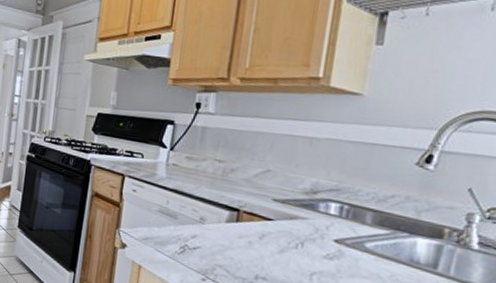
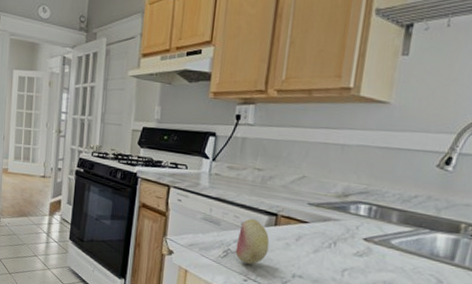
fruit: none [193,213,231,263] -> present [235,218,270,265]

